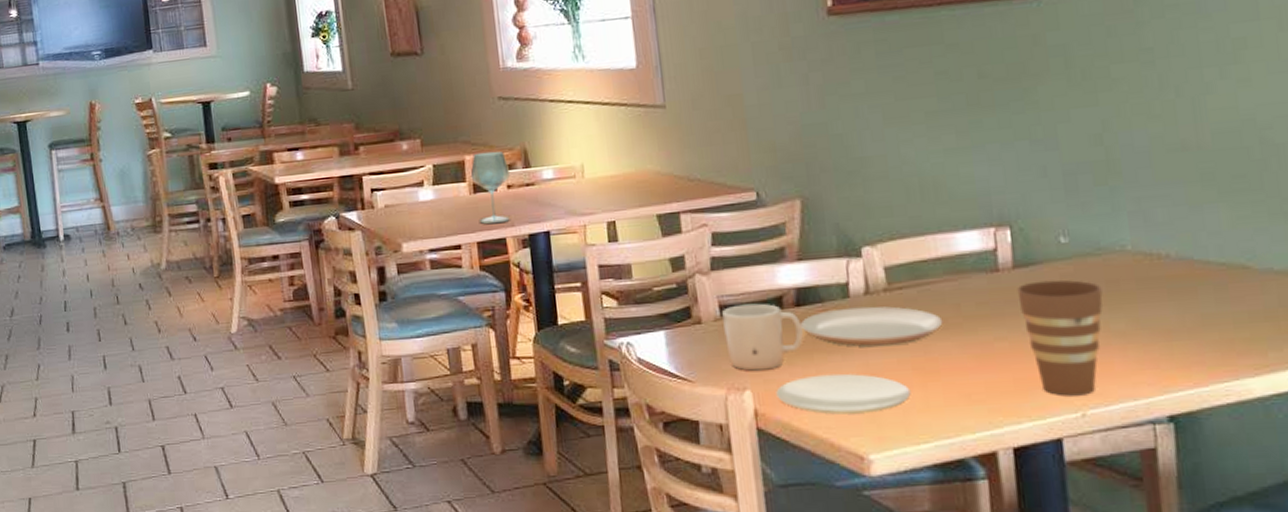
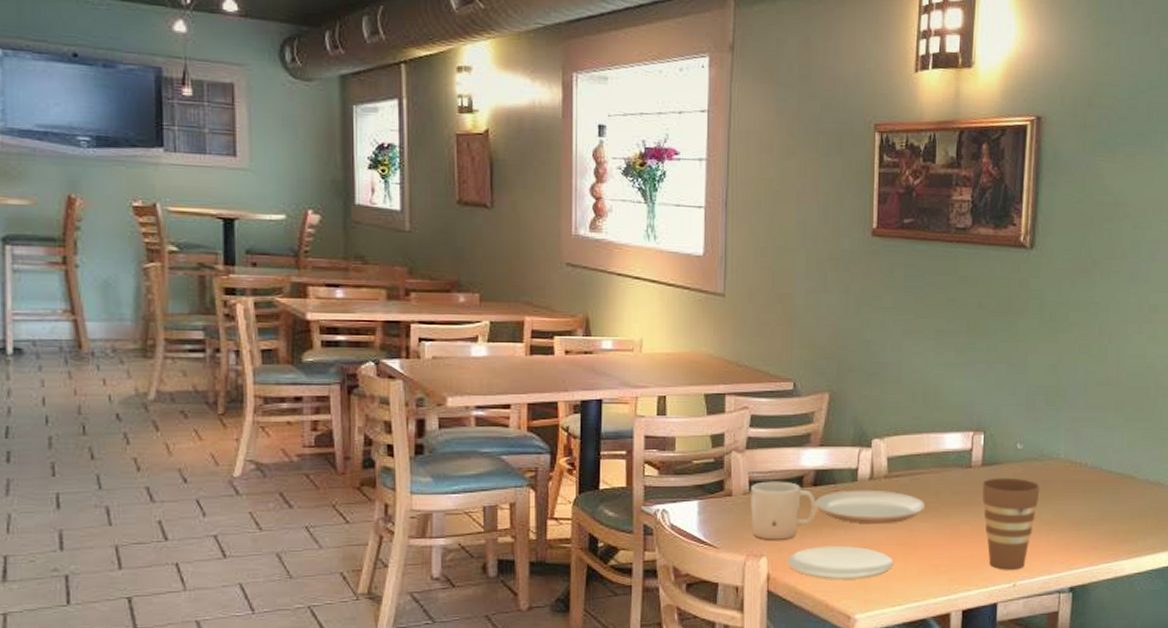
wine glass: present [470,151,510,224] -> none [529,315,569,387]

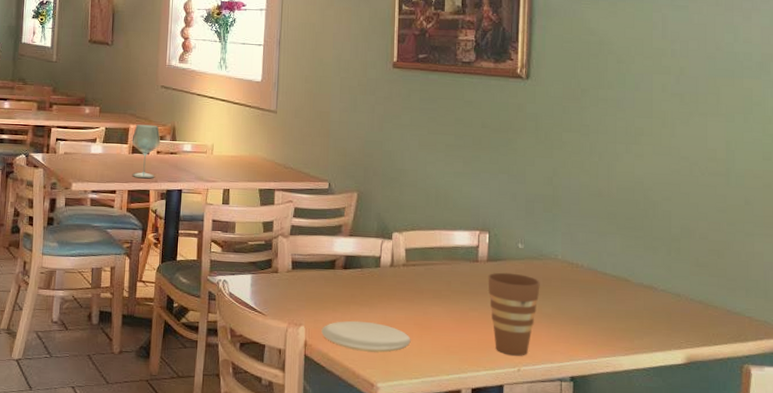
wine glass: none [529,315,569,387] -> present [131,124,160,179]
mug: present [750,481,816,540] -> none [292,262,346,313]
plate: present [815,490,926,523] -> none [344,274,438,305]

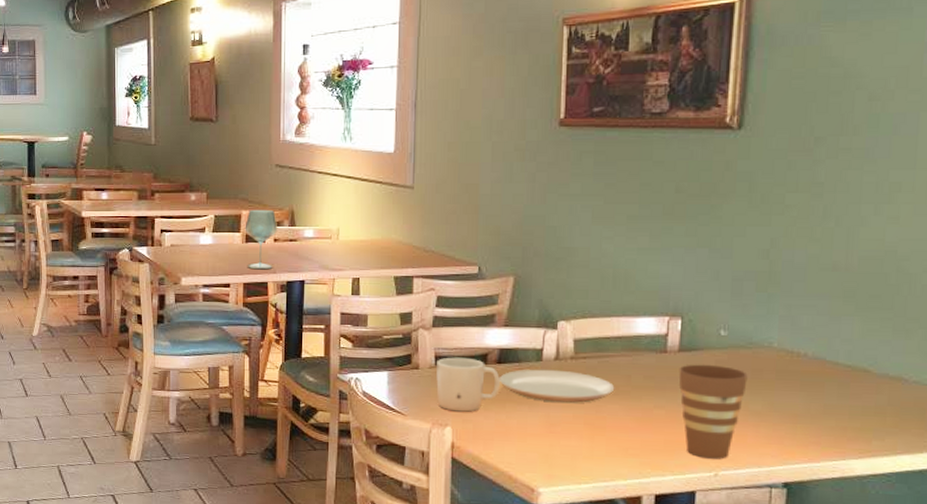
mug: none [292,262,346,313] -> present [436,357,500,412]
plate: present [321,320,411,353] -> none [471,420,580,455]
plate: none [344,274,438,305] -> present [499,369,615,403]

